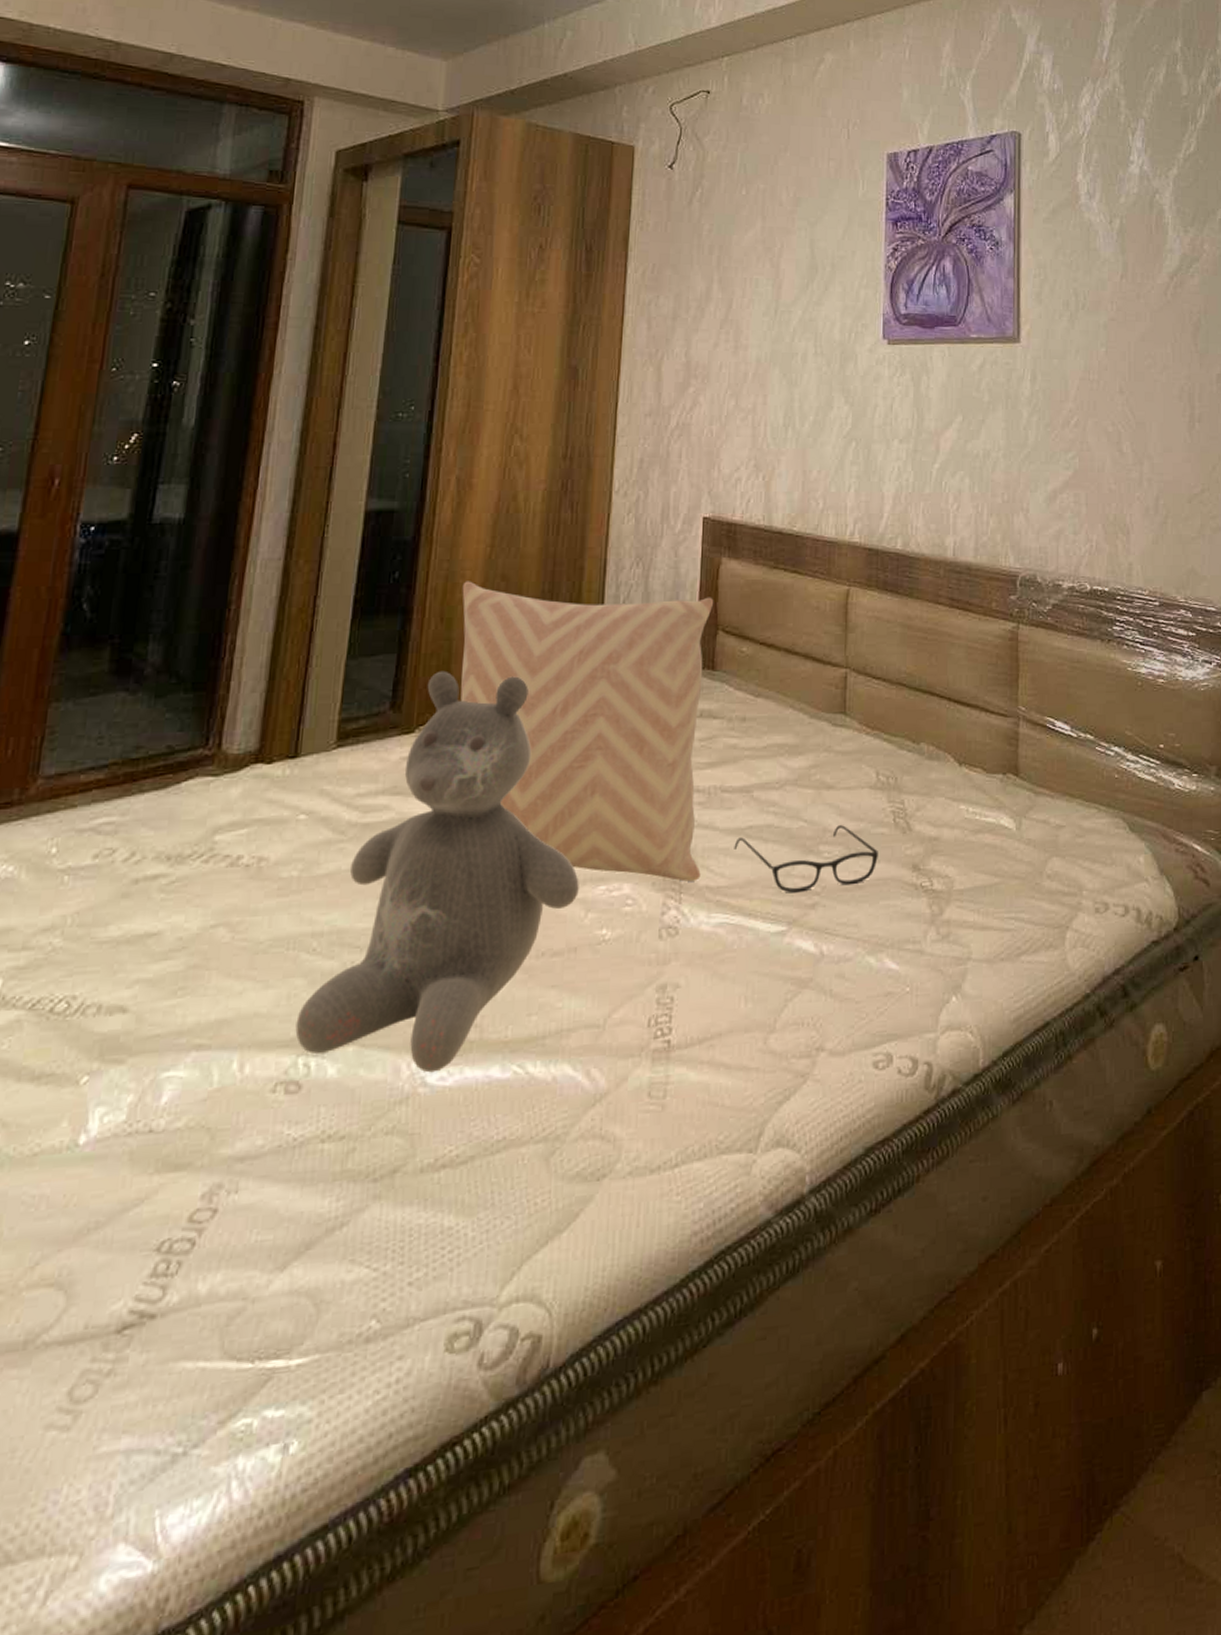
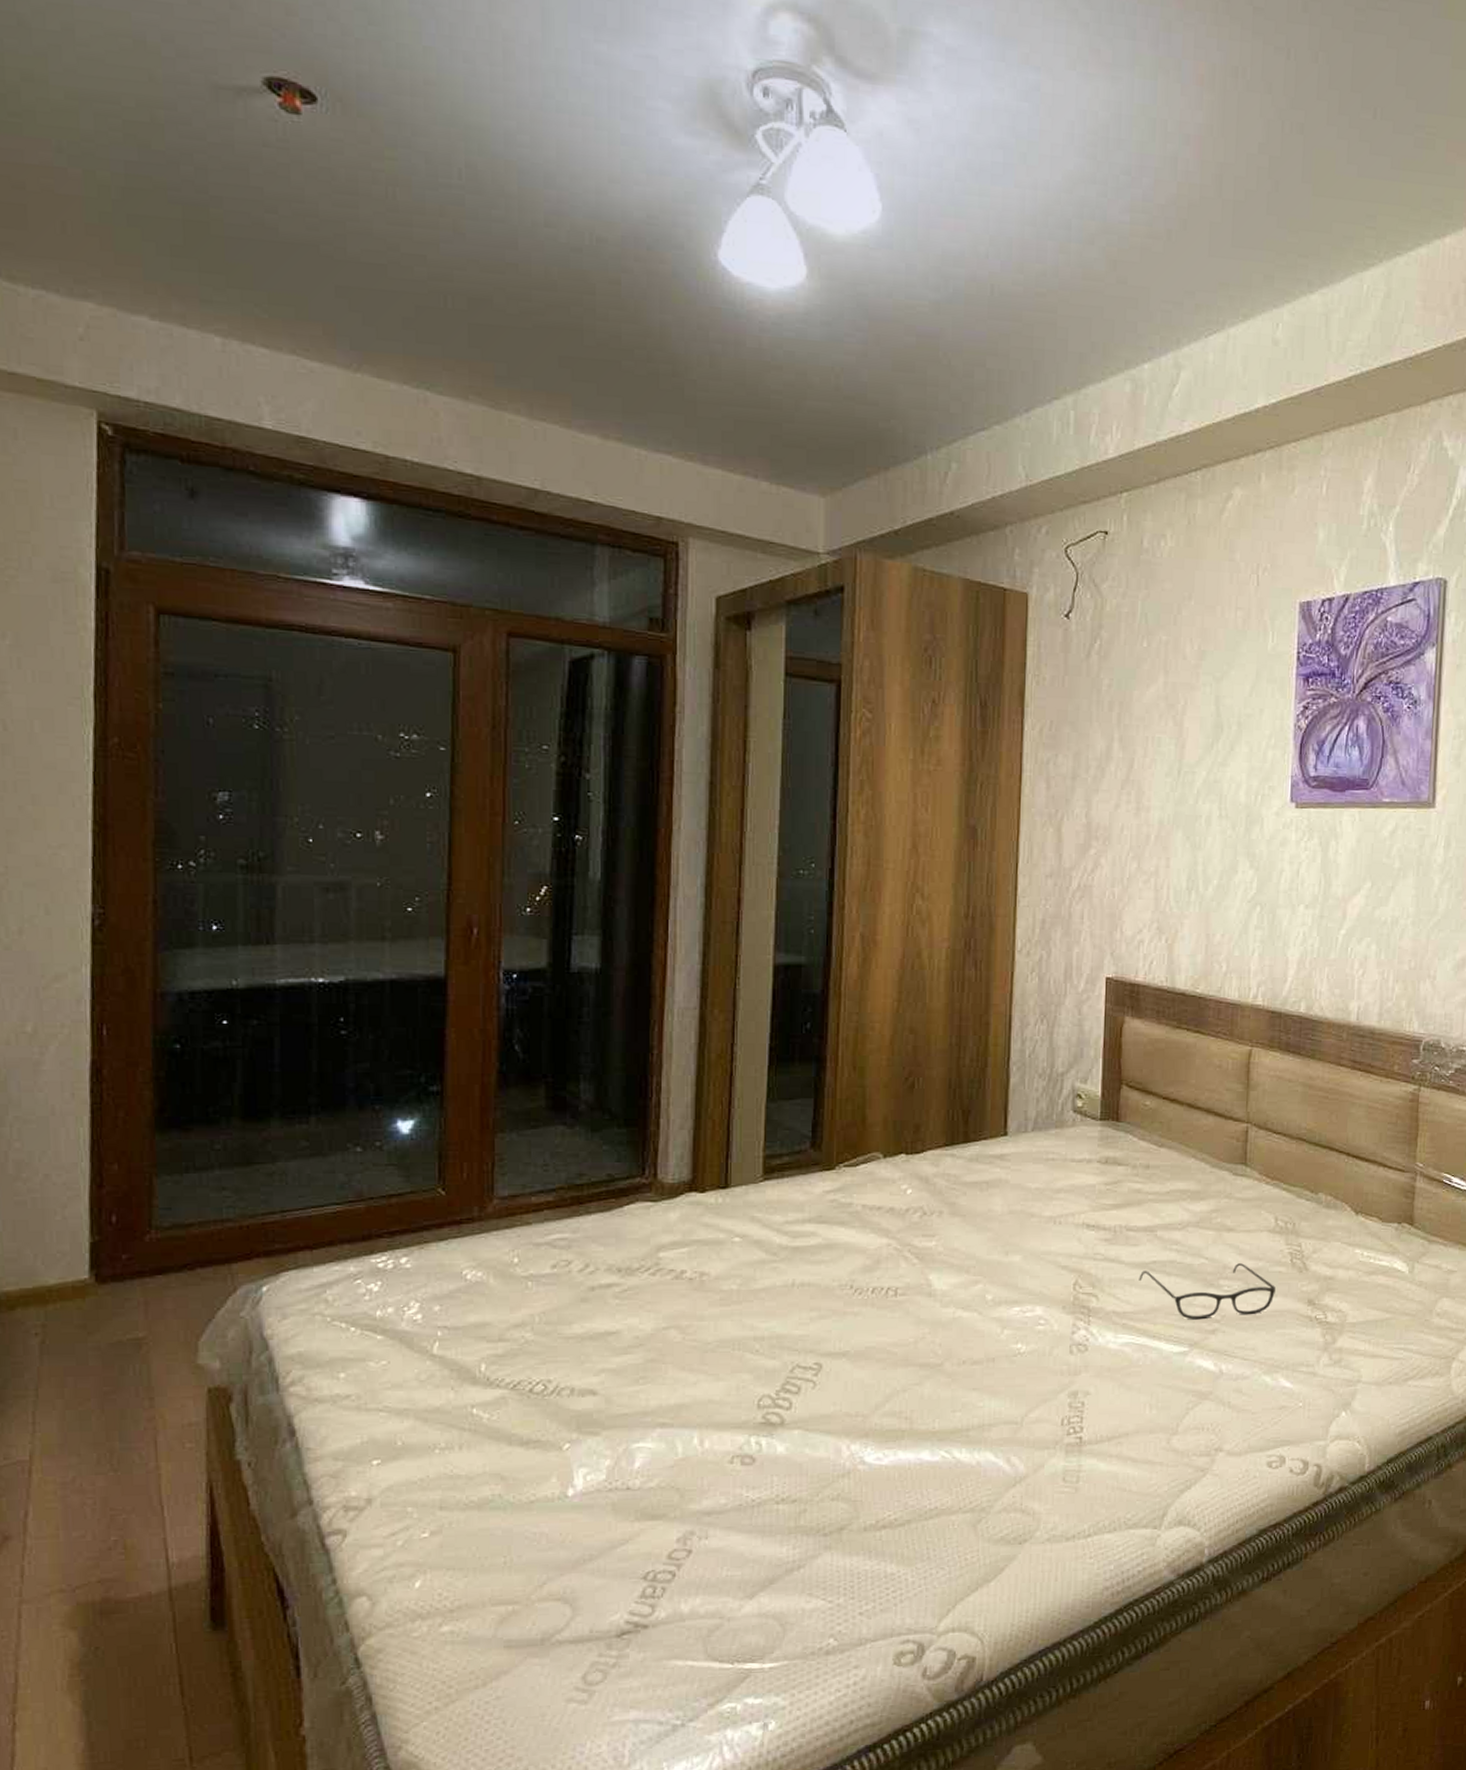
teddy bear: present [295,670,579,1073] -> none [746,1115,995,1454]
pillow: present [460,581,714,882] -> none [872,1033,1118,1307]

